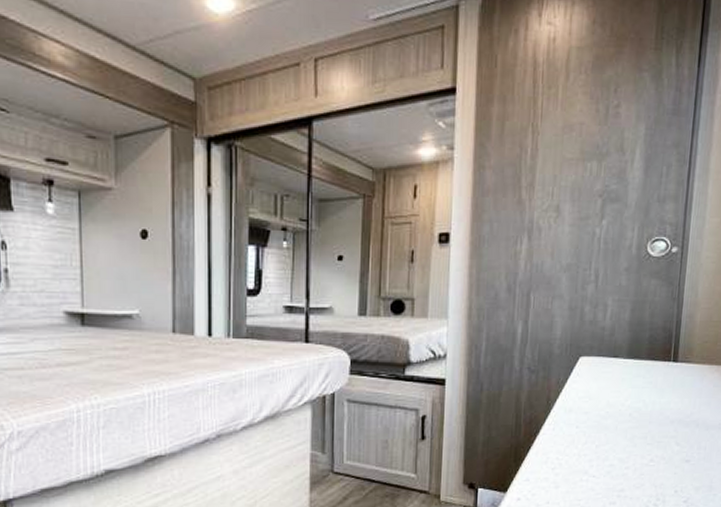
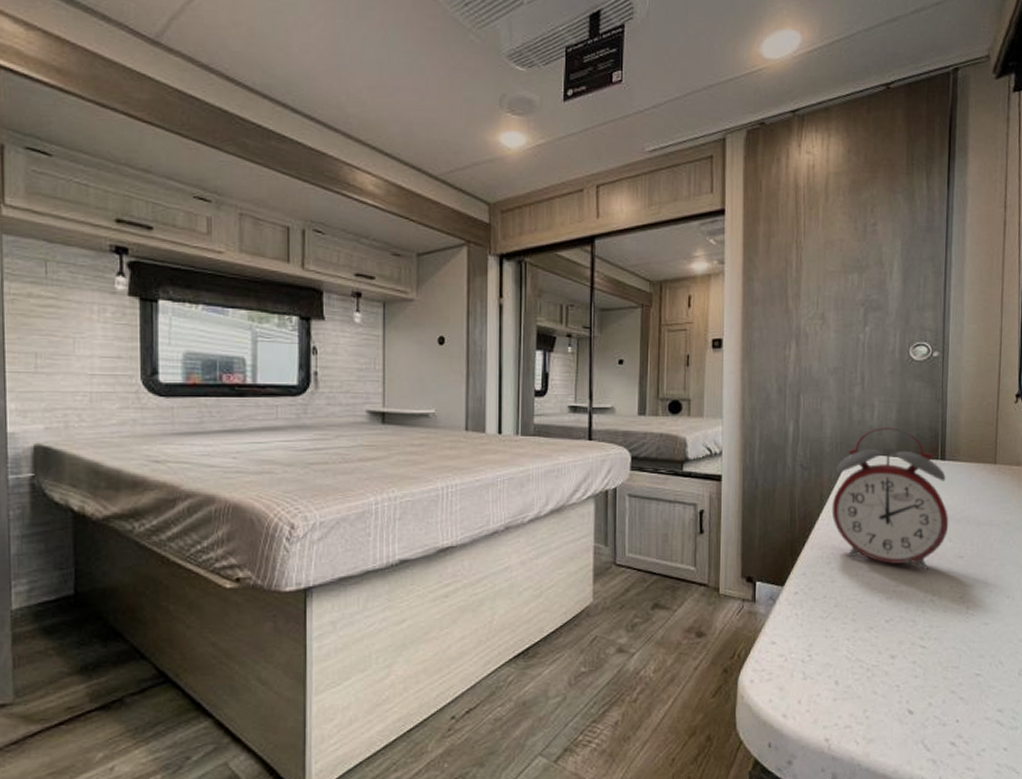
alarm clock: none [558,326,678,475] -> present [831,426,949,571]

